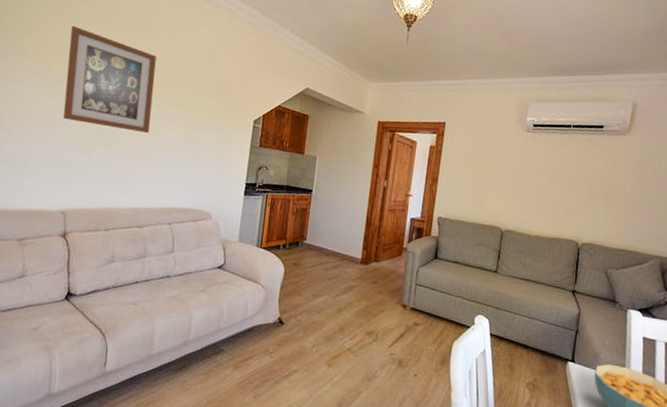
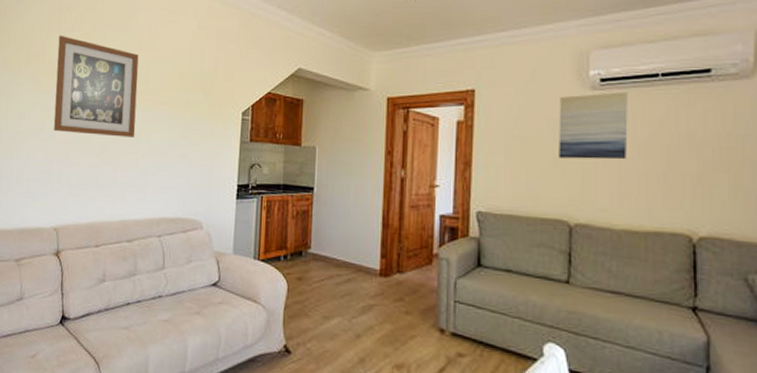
wall art: none [499,135,550,185] -> present [558,92,628,160]

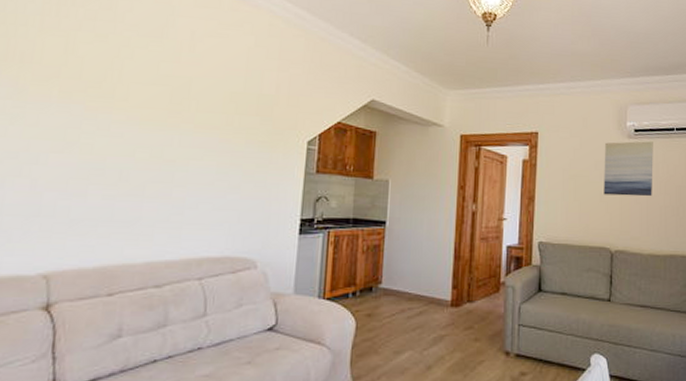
wall art: present [53,35,139,137] -> none [45,33,177,164]

